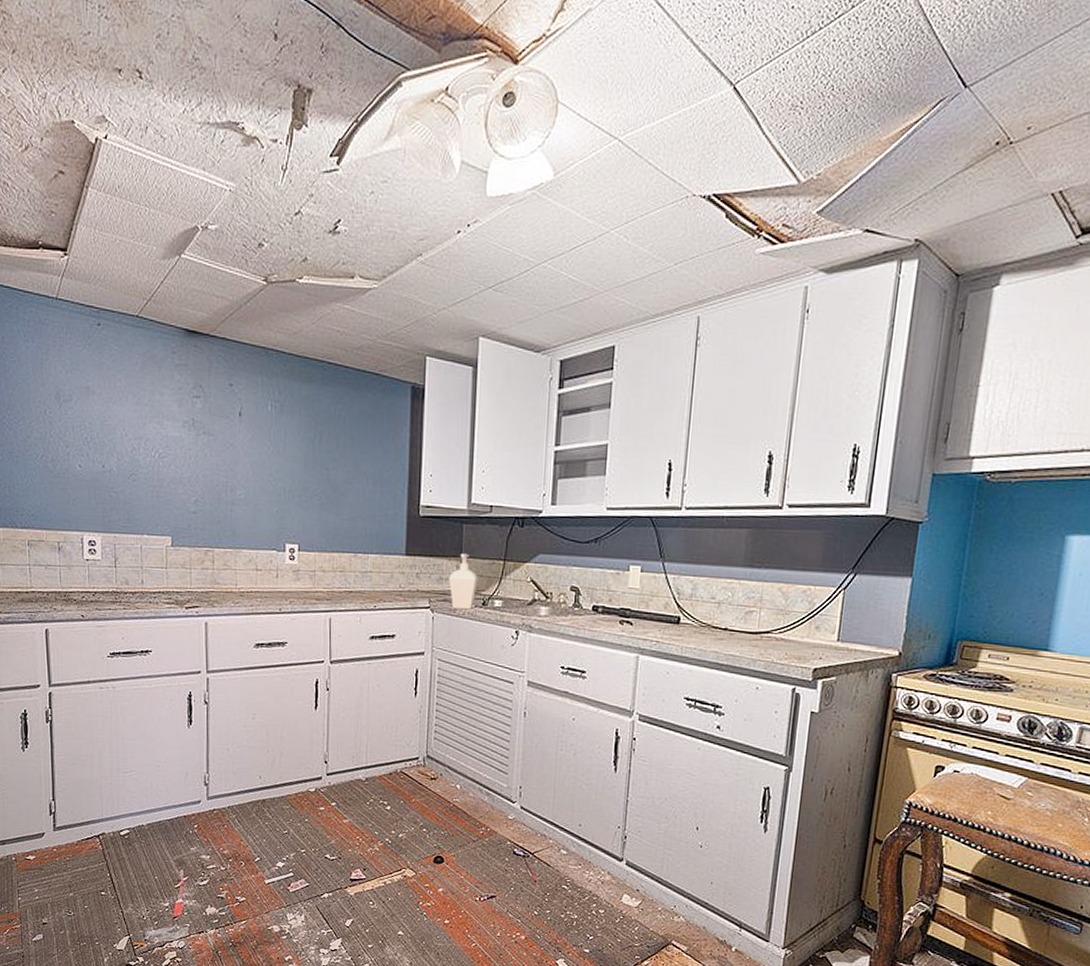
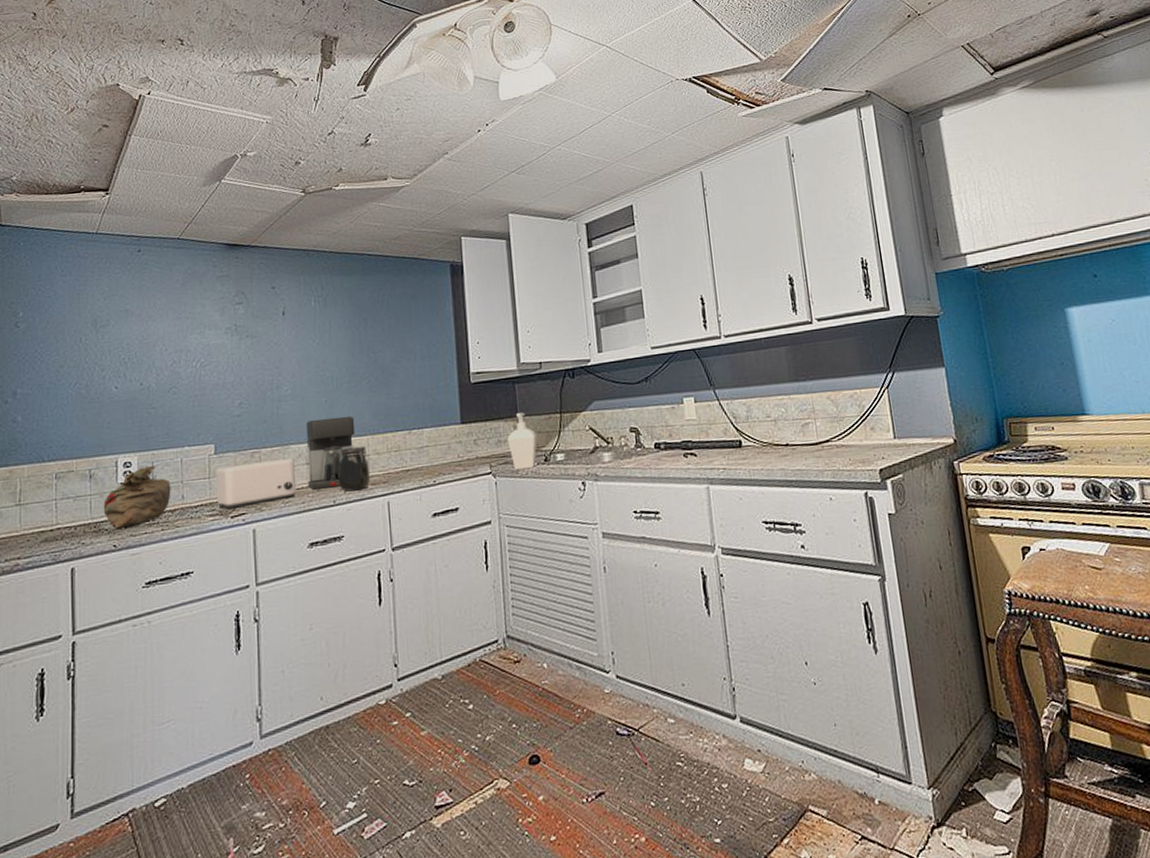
bag: none [71,548,132,601] -> present [103,466,171,529]
toaster: none [172,559,246,602] -> present [215,458,297,510]
coffee maker: none [257,528,304,597] -> present [307,415,356,491]
jar: none [286,561,314,603] -> present [339,447,370,492]

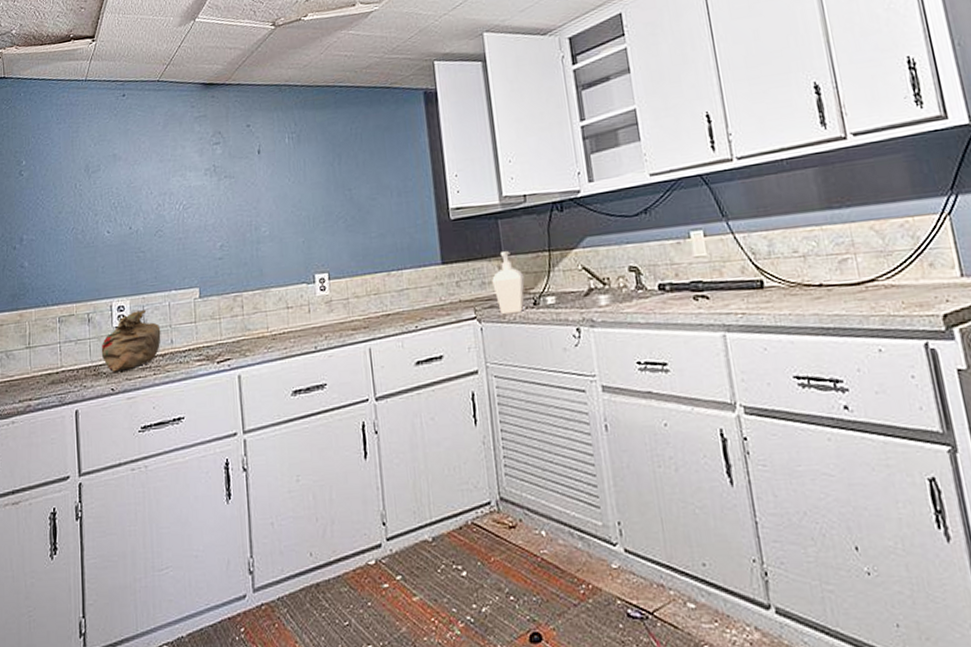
toaster: present [215,458,297,510] -> none [201,302,279,355]
coffee maker: present [307,415,356,491] -> none [285,257,334,336]
jar: present [339,447,370,492] -> none [318,290,350,338]

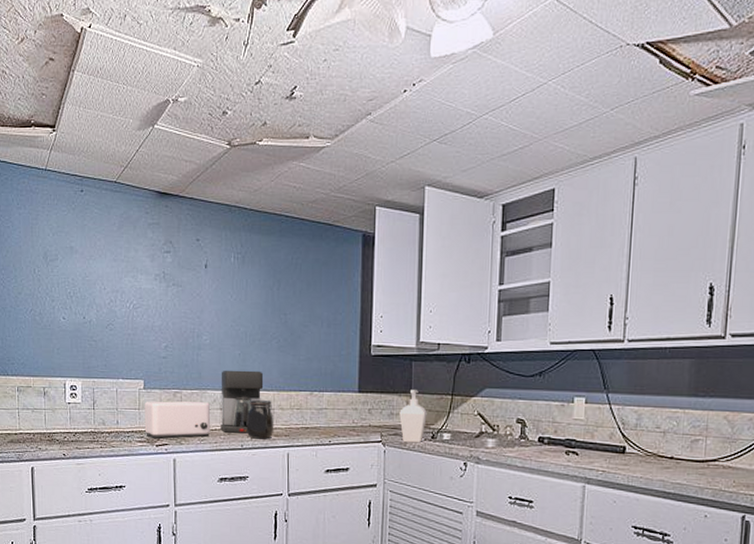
bag: present [101,310,161,372] -> none [55,392,108,441]
toaster: none [201,302,279,355] -> present [144,401,211,440]
coffee maker: none [285,257,334,336] -> present [221,370,264,434]
jar: none [318,290,350,338] -> present [247,400,273,439]

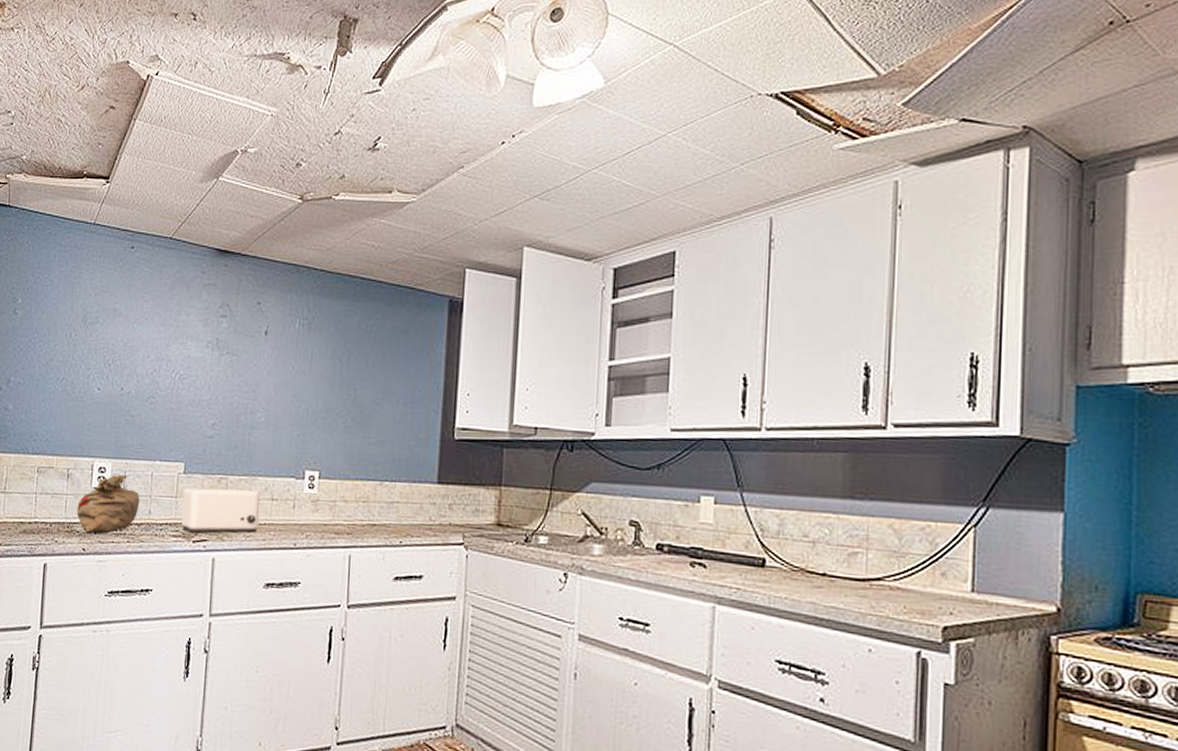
bag: none [55,392,108,441] -> present [76,475,140,534]
coffee maker: present [221,370,264,434] -> none [271,453,326,530]
jar: present [247,400,273,439] -> none [302,490,335,538]
soap bottle: present [399,390,427,443] -> none [486,482,520,547]

